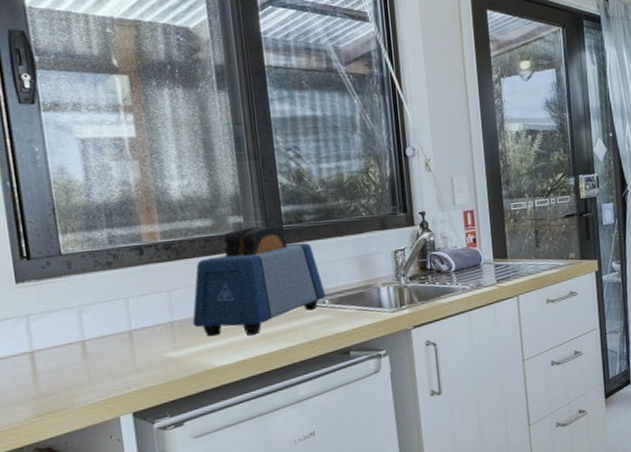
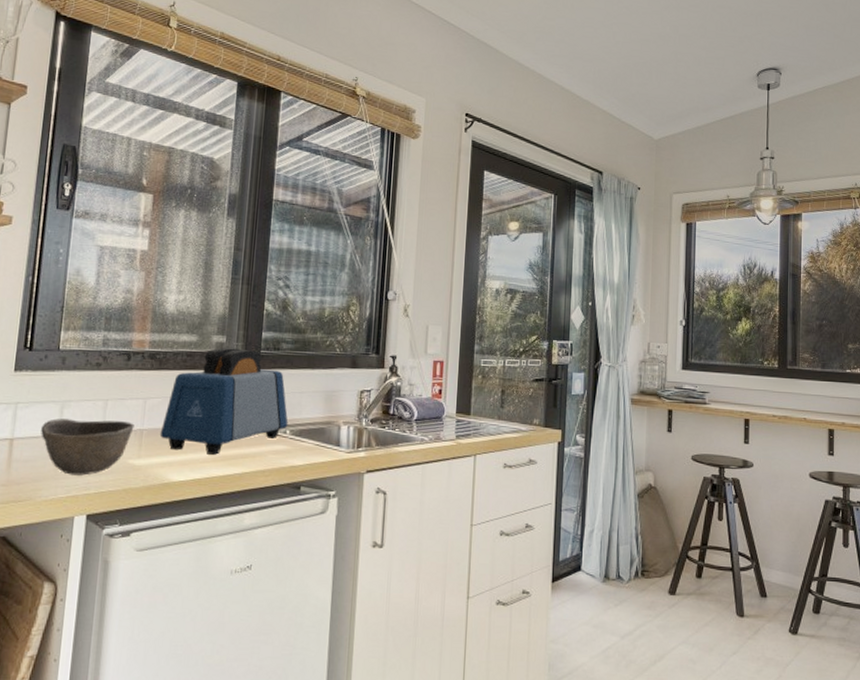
bowl: none [61,316,164,378] -> present [41,418,134,476]

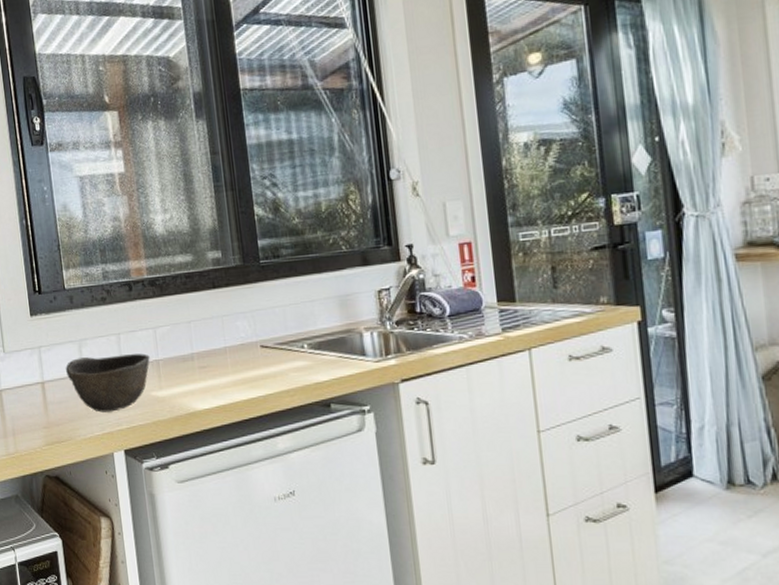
toaster: present [159,347,288,455] -> none [175,262,305,379]

